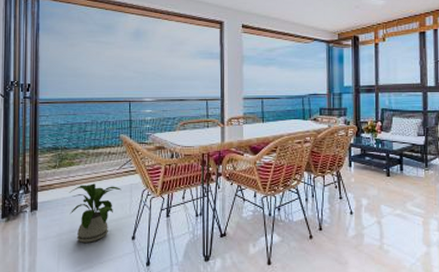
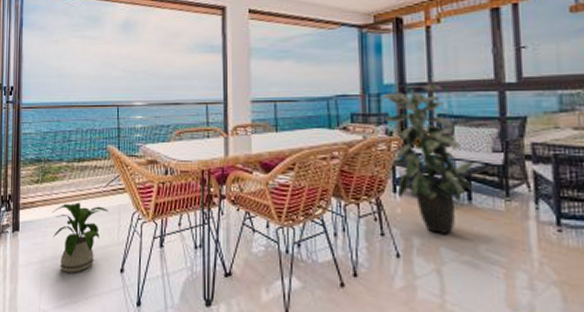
indoor plant: none [341,86,405,195] -> present [380,84,474,234]

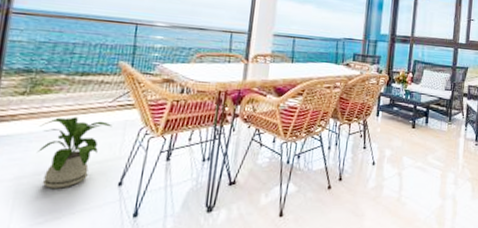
indoor plant: present [380,84,474,234] -> none [376,38,433,147]

